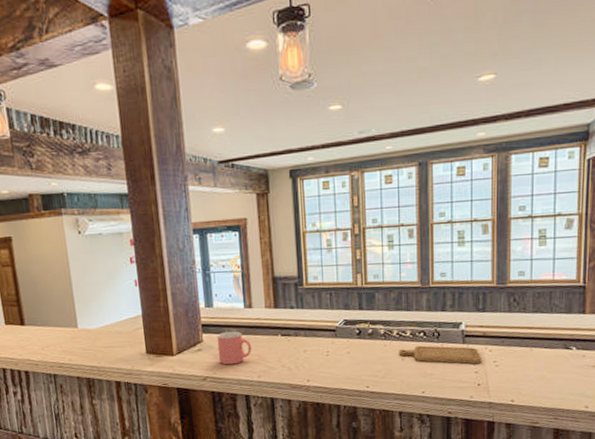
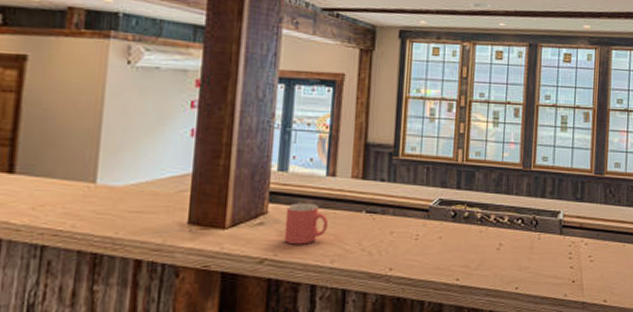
chopping board: present [399,345,480,364] -> none [494,234,576,258]

